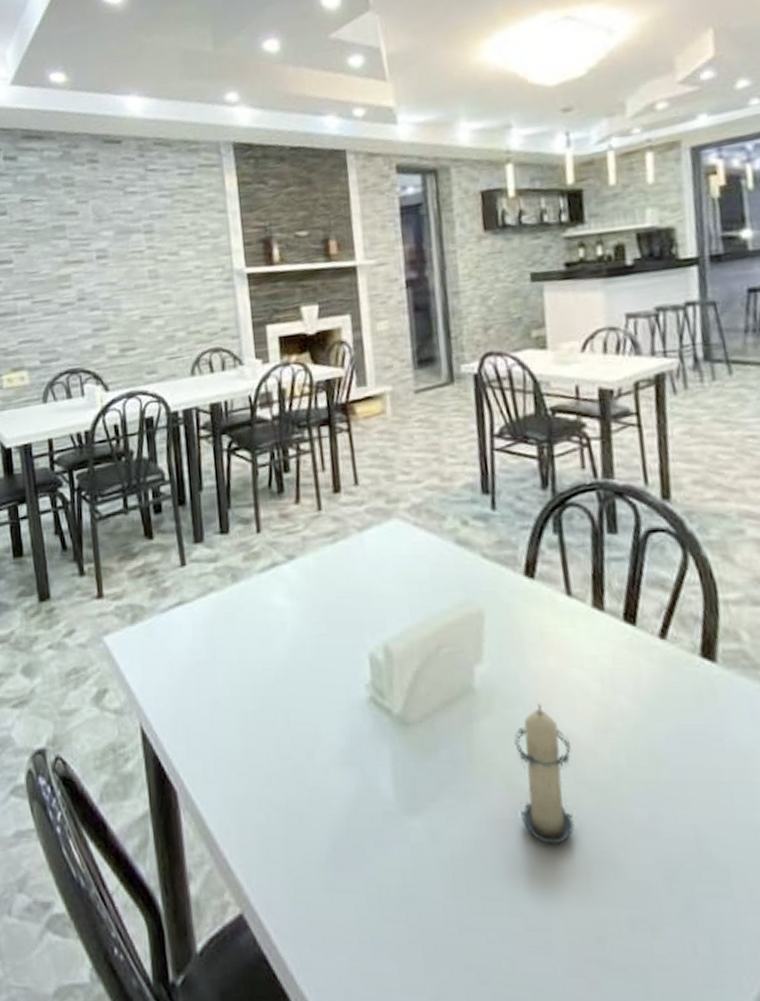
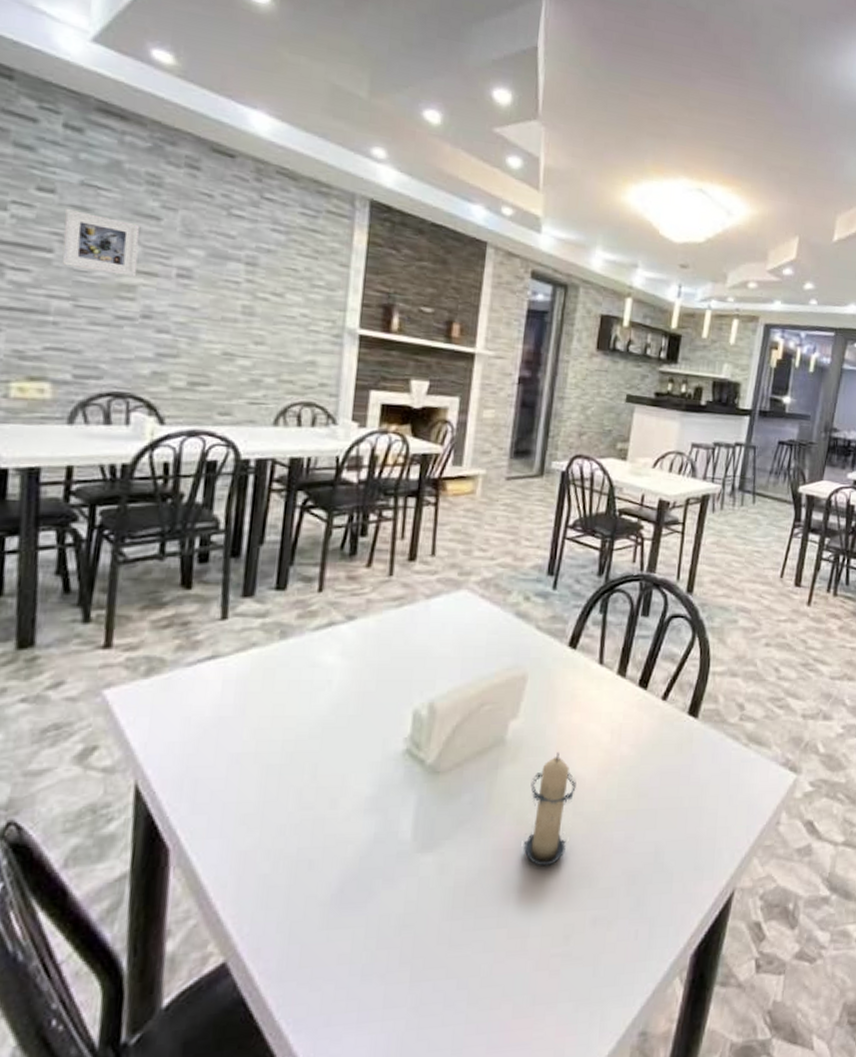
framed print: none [15,222,69,271] -> present [62,208,140,278]

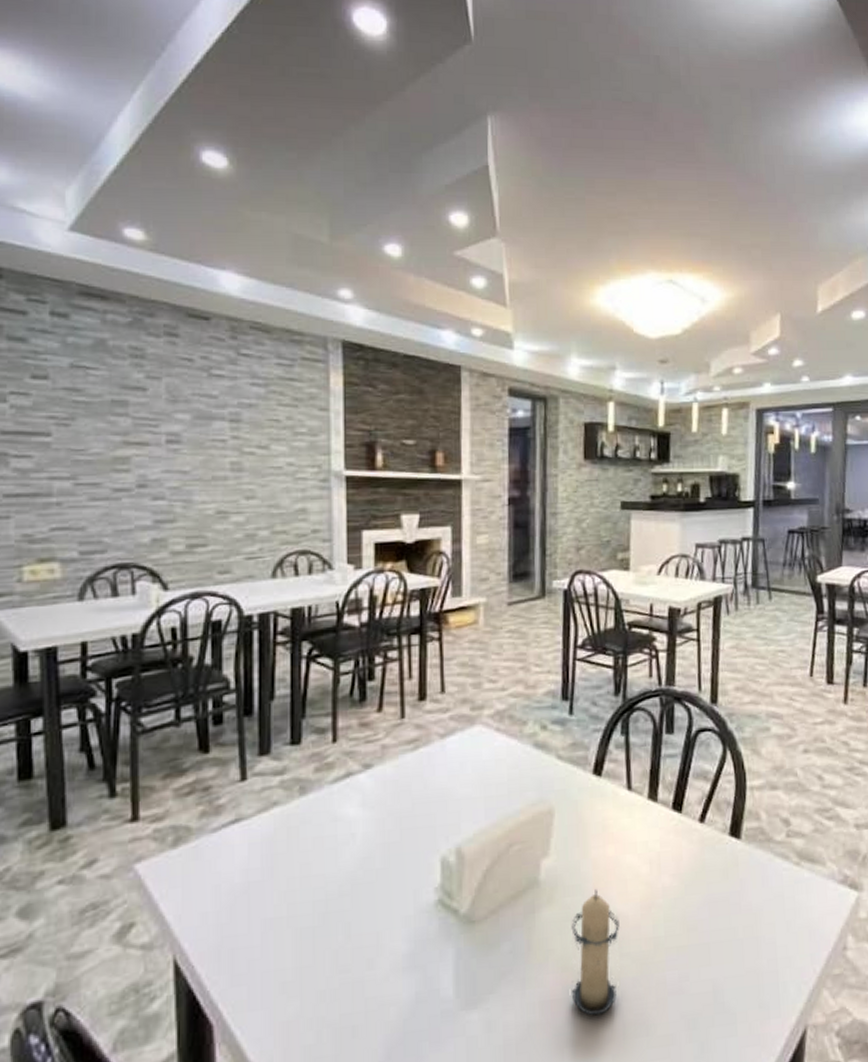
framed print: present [62,208,140,278] -> none [59,391,130,450]

